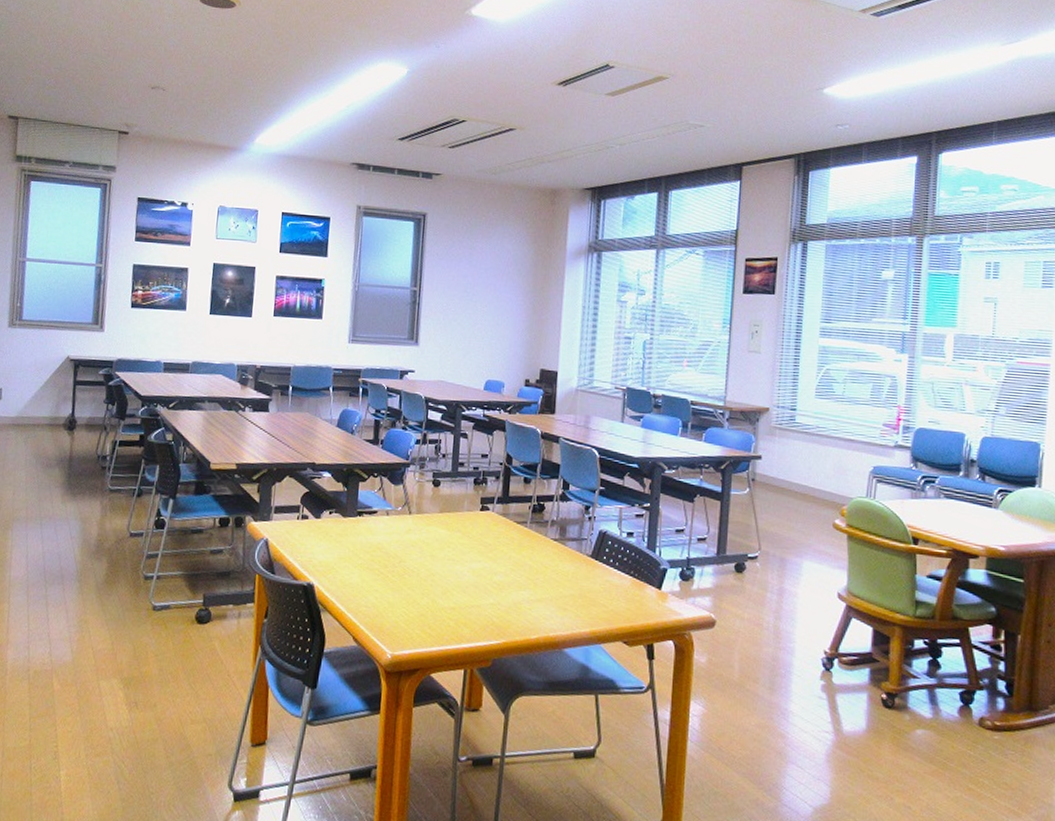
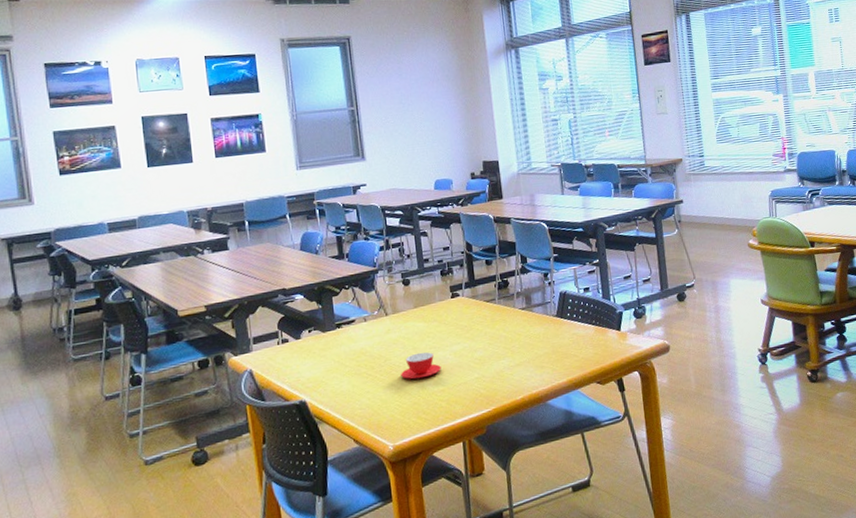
teacup: none [413,561,456,590] -> present [401,352,442,379]

